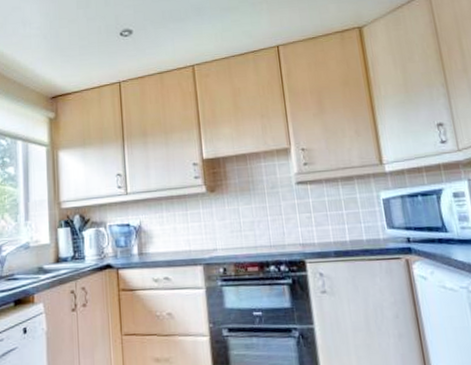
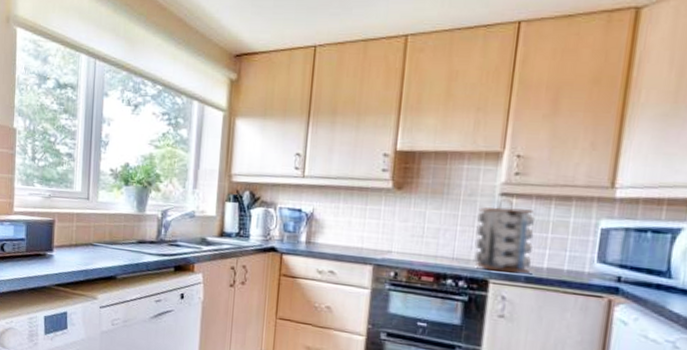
spice rack: none [281,185,337,253] -> present [473,197,535,274]

